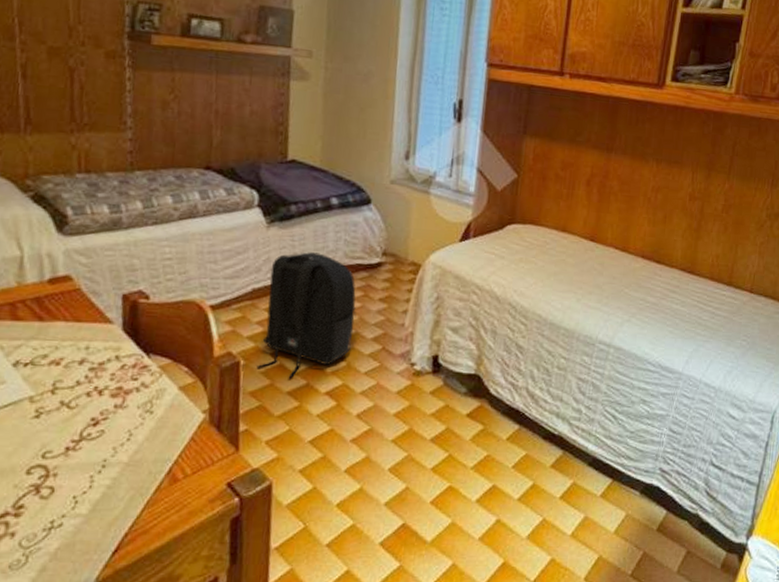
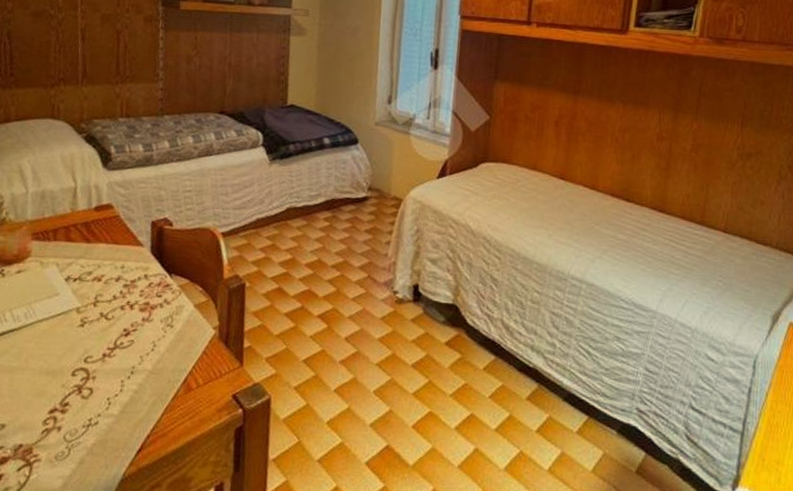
backpack: present [256,252,357,379] -> none [259,186,345,302]

